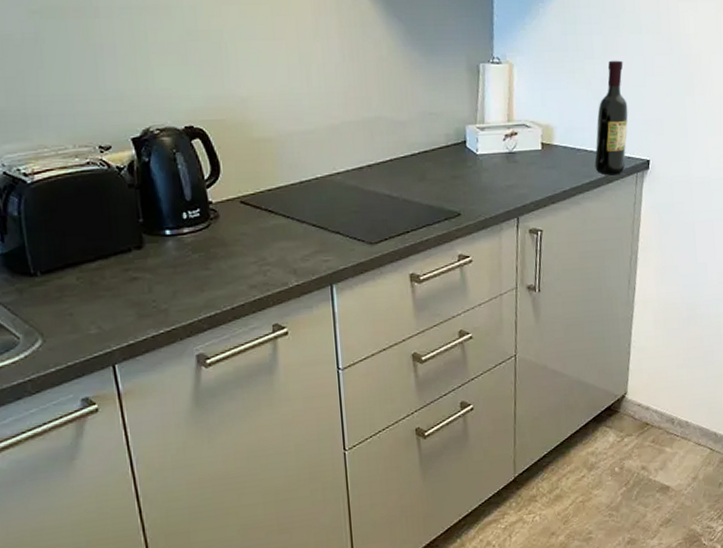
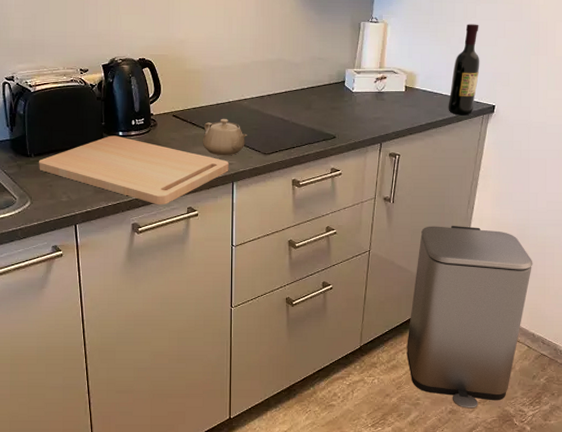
cutting board: none [49,235,325,326] -> present [39,135,229,205]
teapot: none [284,200,346,252] -> present [202,118,248,156]
pedal bin: none [570,311,709,535] -> present [407,226,533,408]

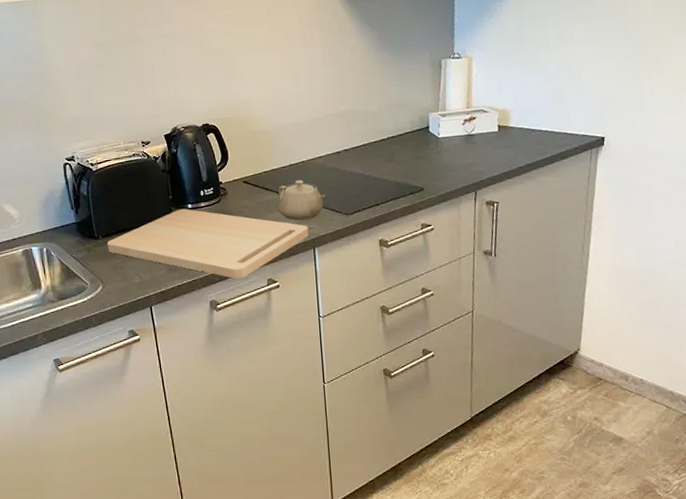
pedal bin: present [407,226,533,408] -> none [524,275,665,480]
wine bottle: present [448,24,480,116] -> none [549,47,583,152]

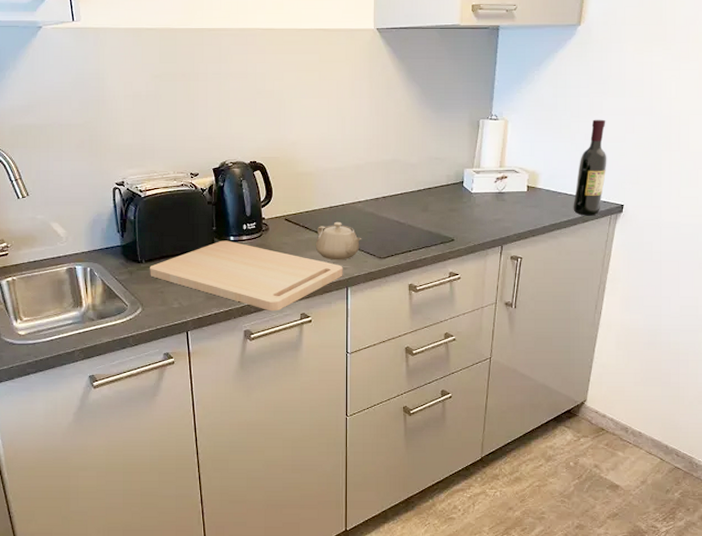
wine bottle: none [549,47,583,152] -> present [573,119,607,216]

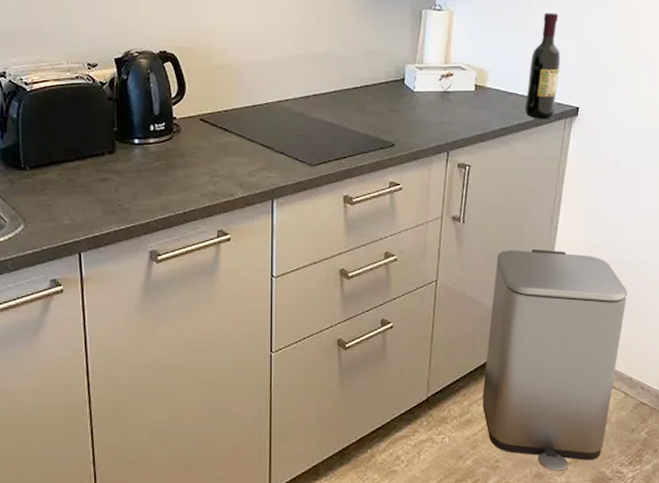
cutting board: present [150,240,343,312] -> none [35,143,268,228]
teapot: present [315,221,362,260] -> none [235,122,290,168]
pedal bin: none [530,332,666,524] -> present [482,250,628,471]

